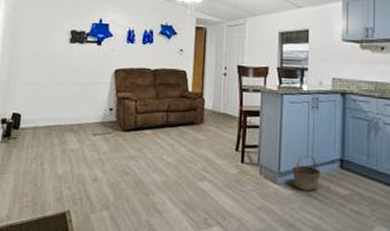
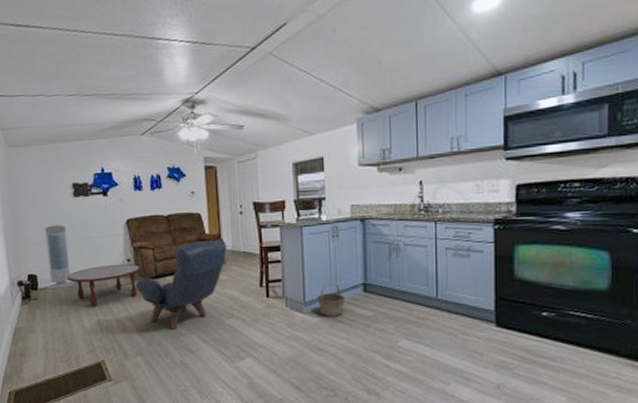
air purifier: none [27,67,57,131] -> present [45,225,76,290]
coffee table: none [49,111,121,154] -> present [67,263,140,308]
armchair: none [113,98,208,186] -> present [135,239,227,329]

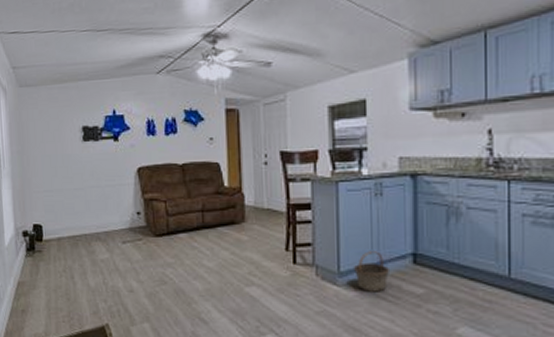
air purifier: present [45,225,76,290] -> none [51,171,81,242]
coffee table: present [67,263,140,308] -> none [73,217,151,264]
armchair: present [135,239,227,329] -> none [144,193,248,295]

